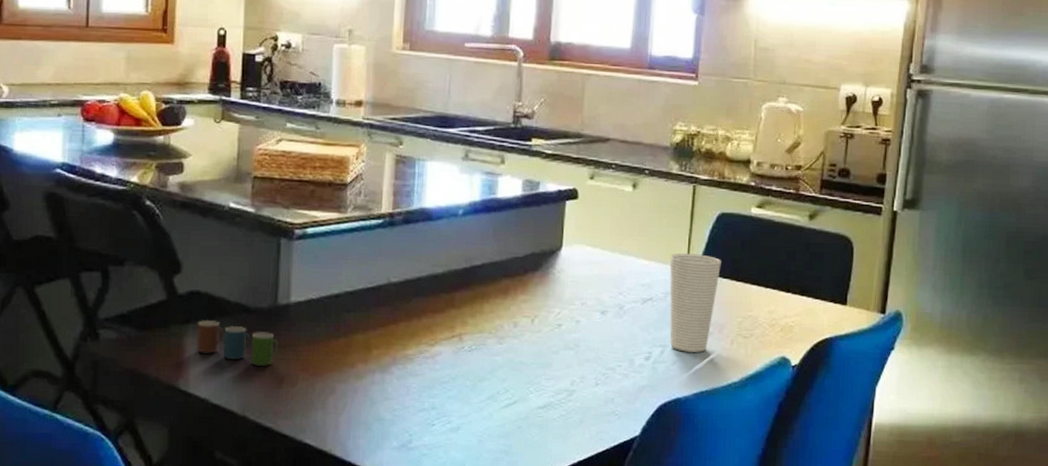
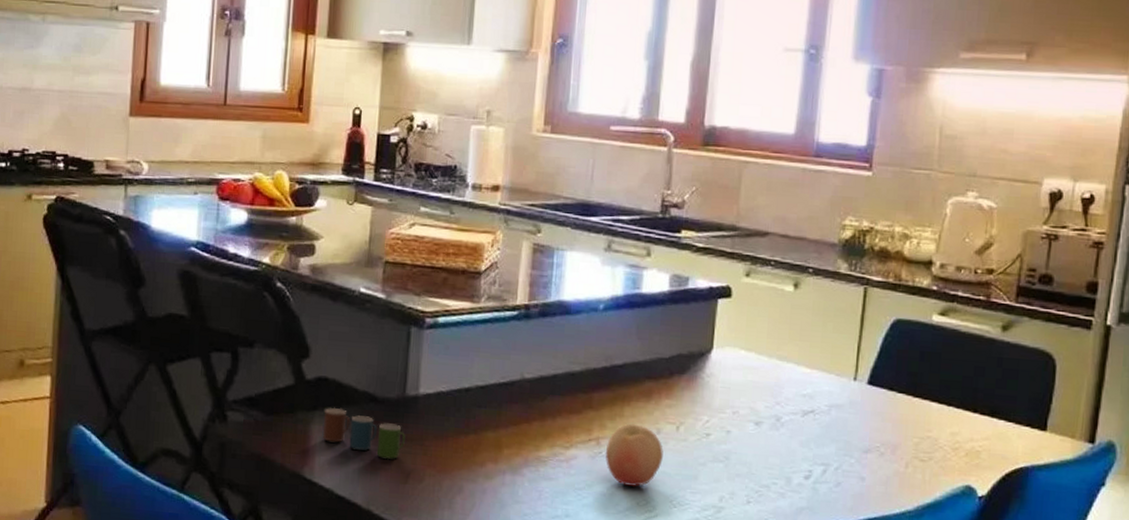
fruit: none [467,319,520,378] -> present [605,423,663,488]
cup: present [669,253,721,353] -> none [833,362,896,475]

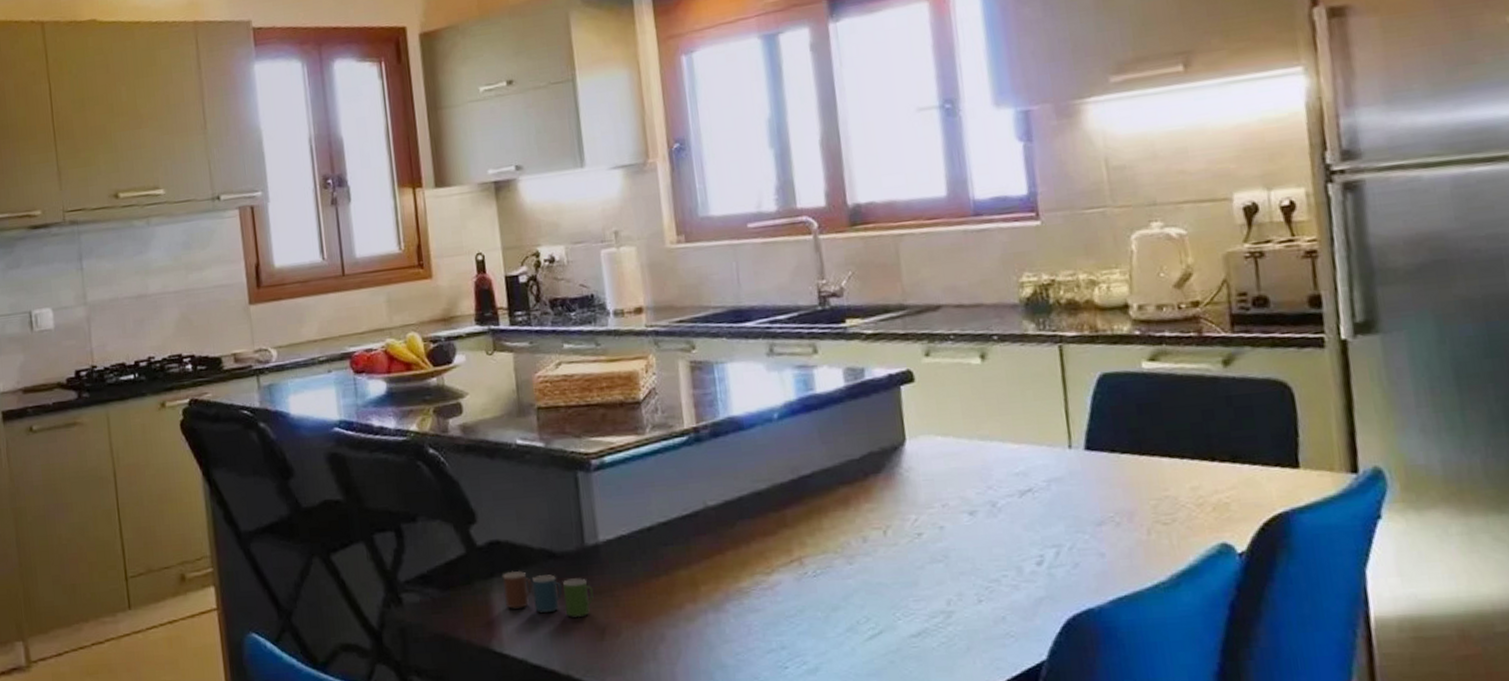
fruit: present [605,423,663,488] -> none [810,535,876,605]

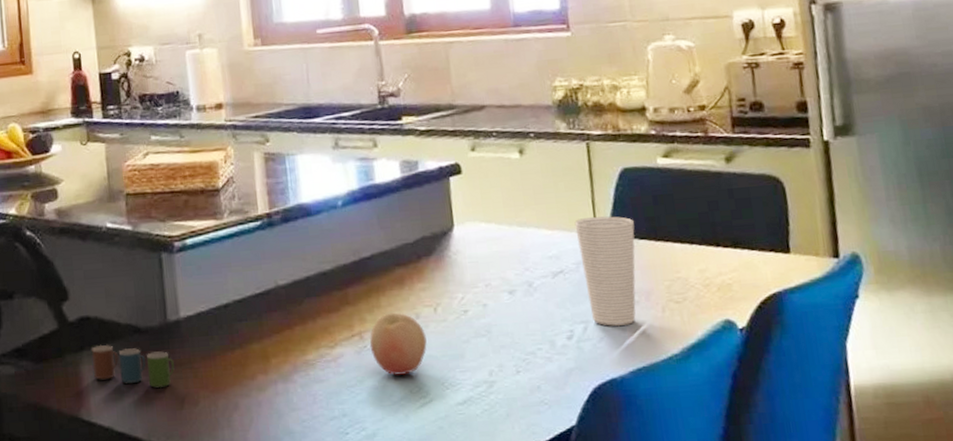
fruit: none [810,535,876,605] -> present [369,312,427,376]
cup: none [1045,427,1117,551] -> present [574,216,636,327]

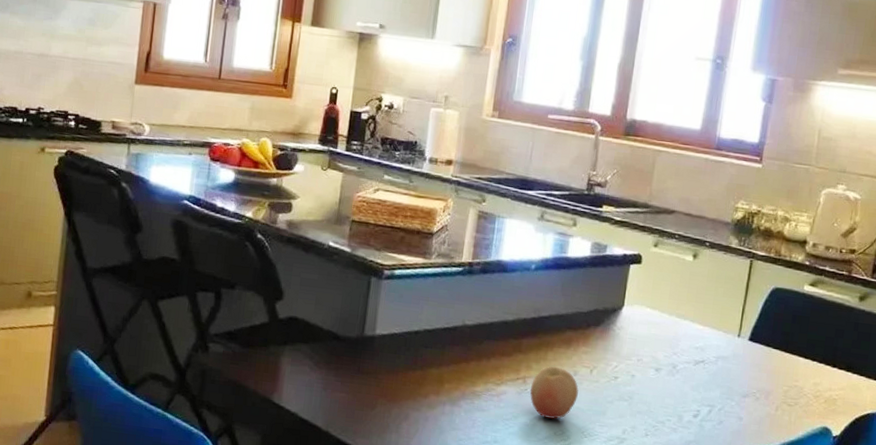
cup: present [91,344,175,388] -> none [291,343,363,389]
cup: present [574,216,636,327] -> none [718,321,772,415]

